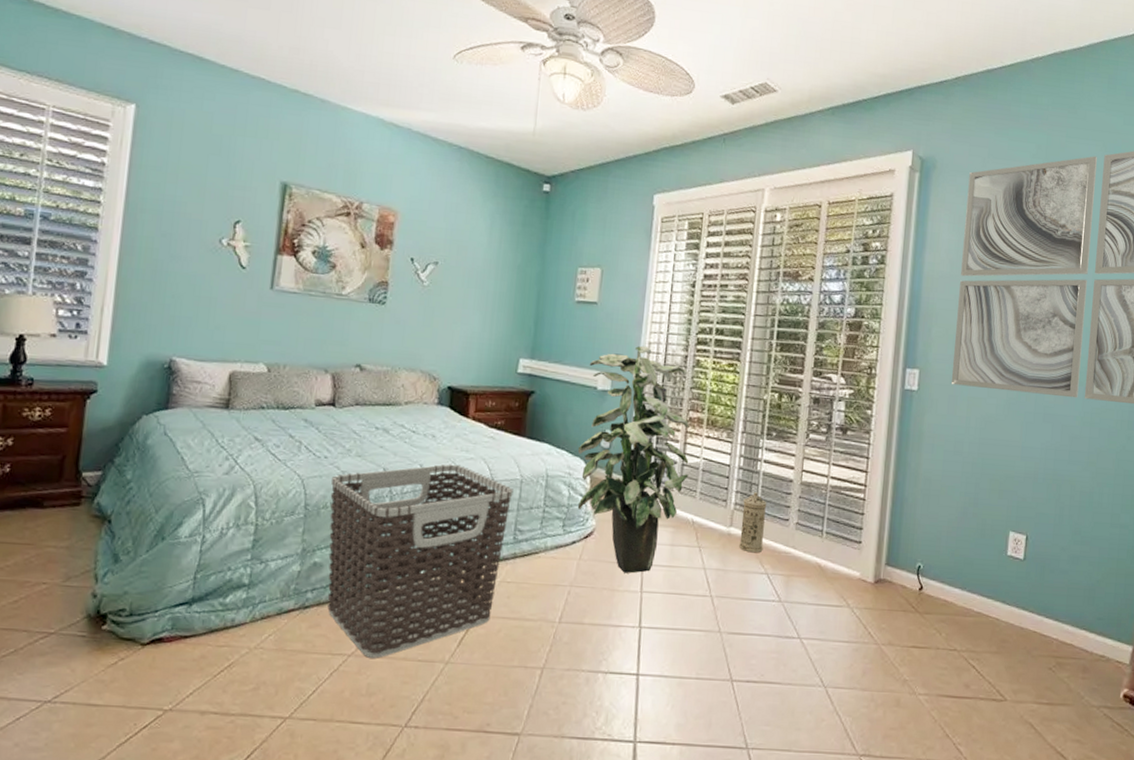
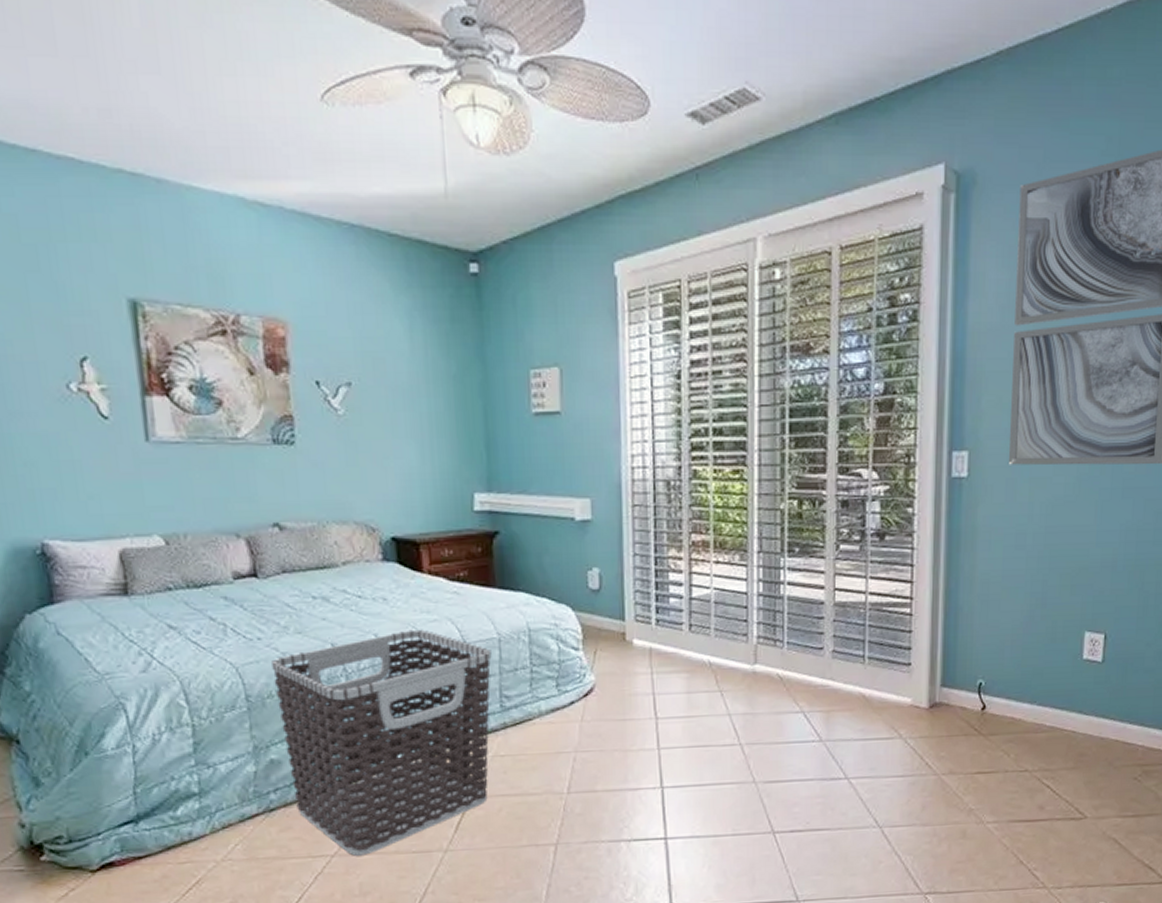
indoor plant: present [577,345,690,573] -> none [561,459,699,730]
water filter: present [739,492,767,553] -> none [767,621,796,691]

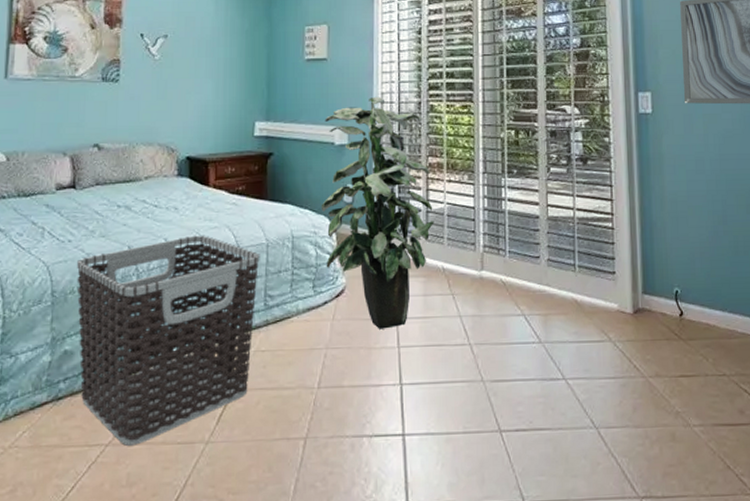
indoor plant: none [561,459,699,730] -> present [321,96,435,329]

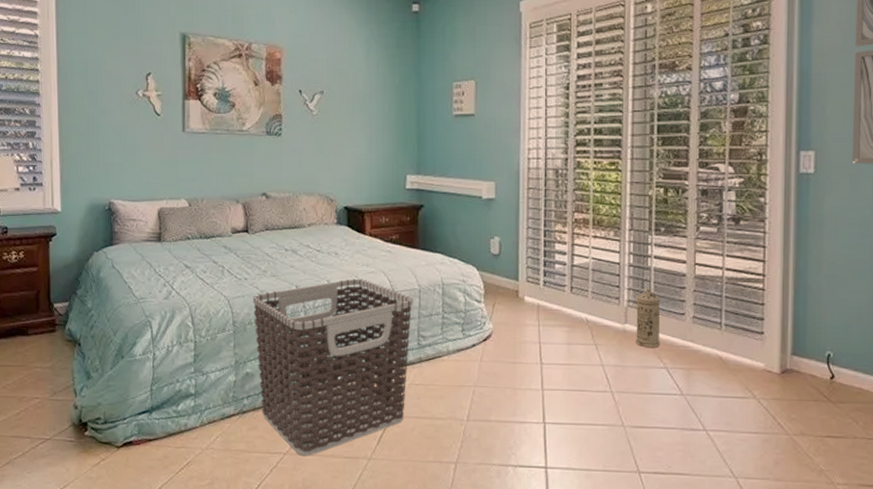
indoor plant: present [321,96,435,329] -> none [469,152,579,373]
water filter: none [492,232,517,295] -> present [636,288,661,348]

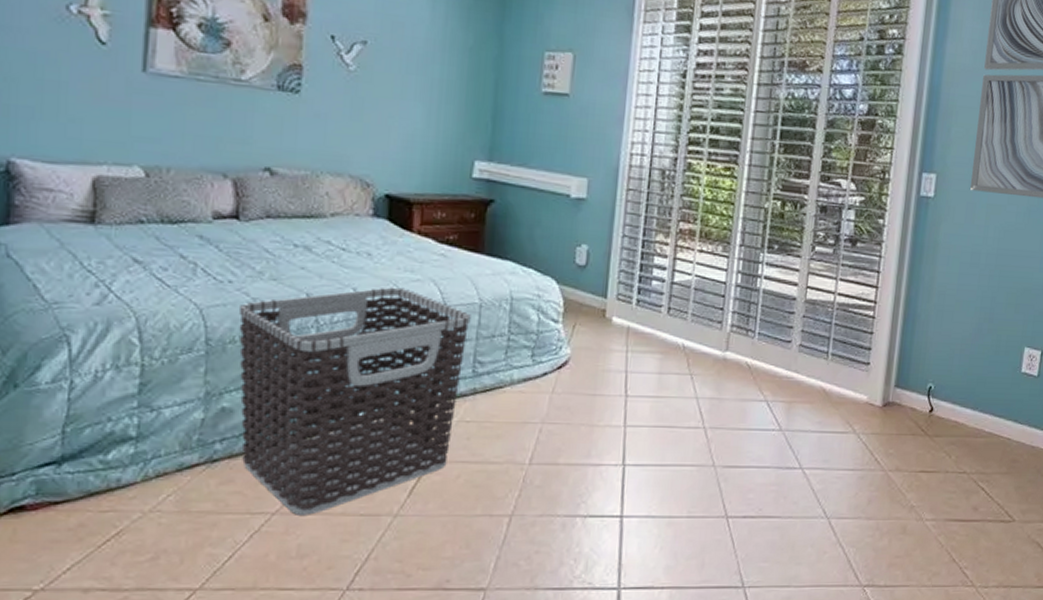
water filter: present [636,288,661,348] -> none [736,312,768,379]

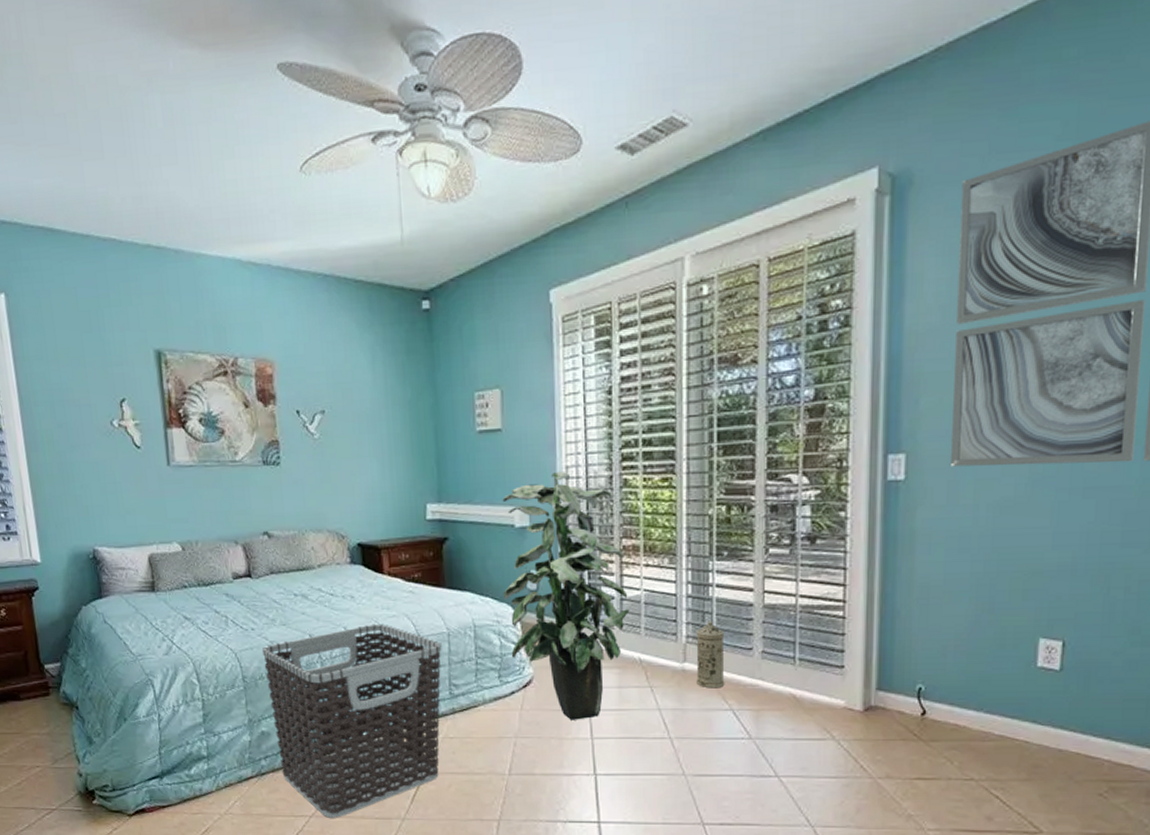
indoor plant: none [548,145,680,406] -> present [502,471,630,720]
water filter: none [736,312,768,379] -> present [696,622,725,689]

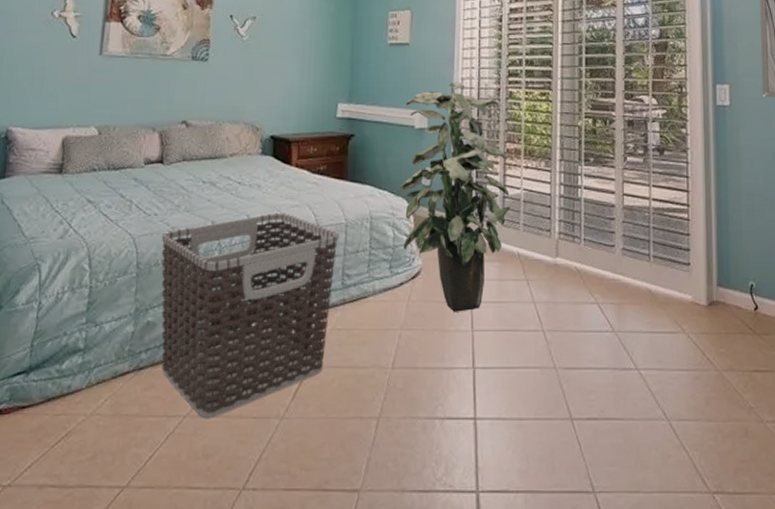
water filter: present [696,622,725,689] -> none [567,220,591,283]

